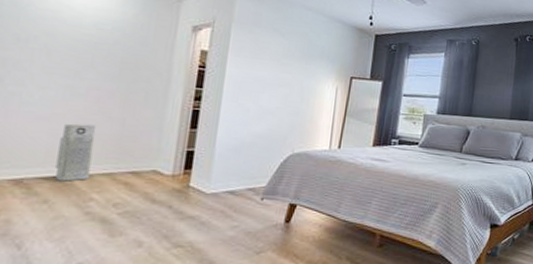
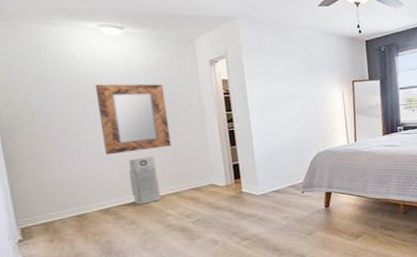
home mirror: none [40,31,132,117] -> present [94,84,172,155]

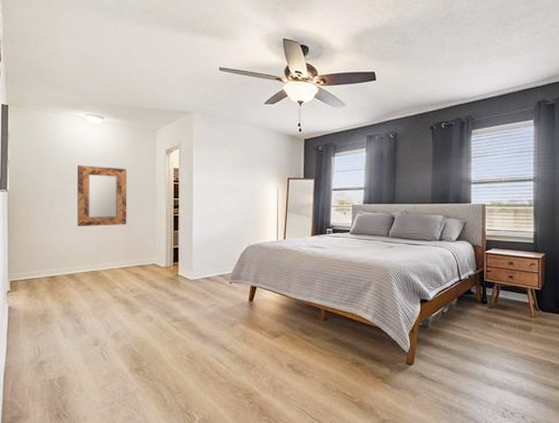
air purifier: present [129,156,161,205] -> none [92,232,113,274]

